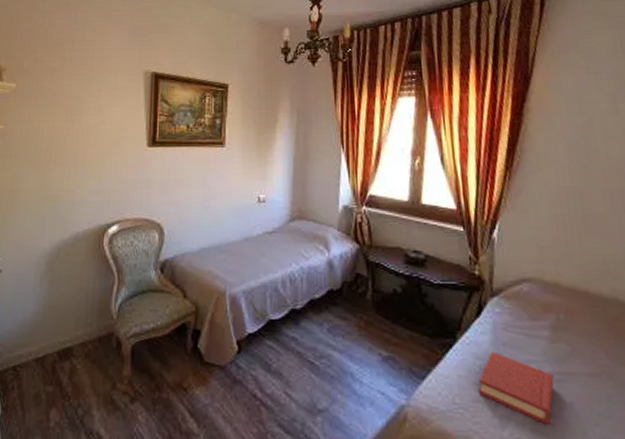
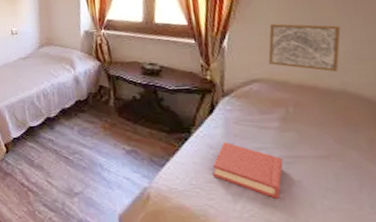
wall art: none [539,217,611,275] -> present [268,23,341,72]

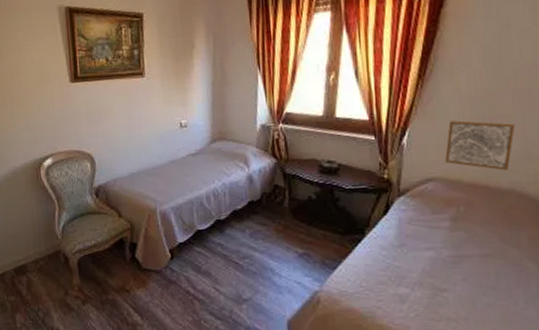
hardback book: present [213,142,284,199] -> none [383,242,450,298]

